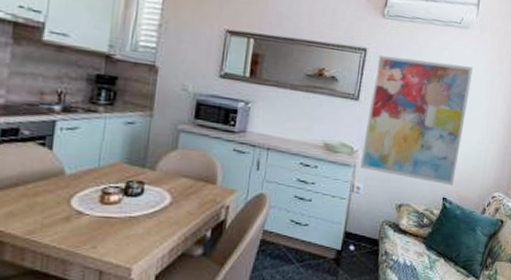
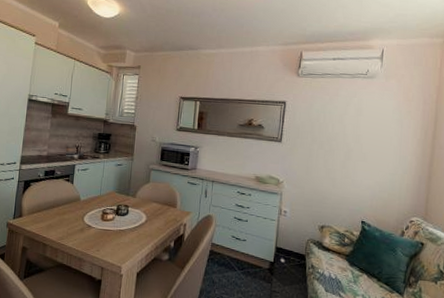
wall art: present [360,55,474,186] -> none [286,105,382,211]

